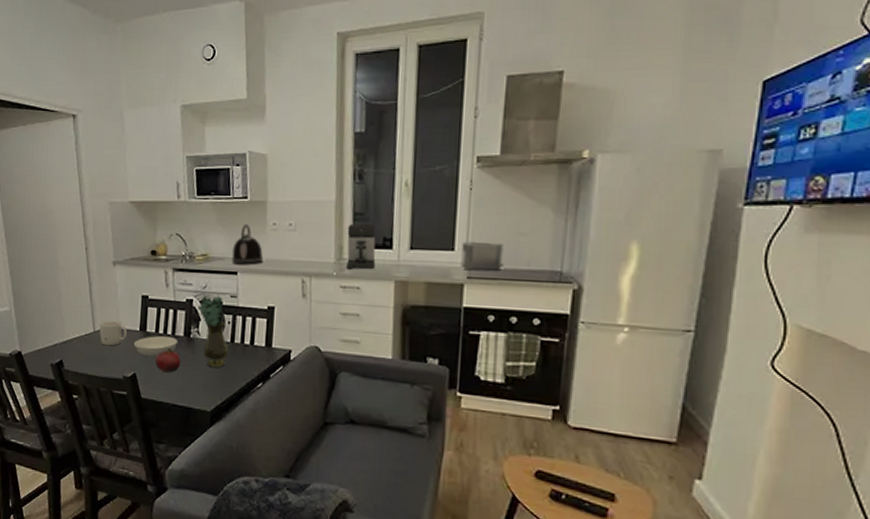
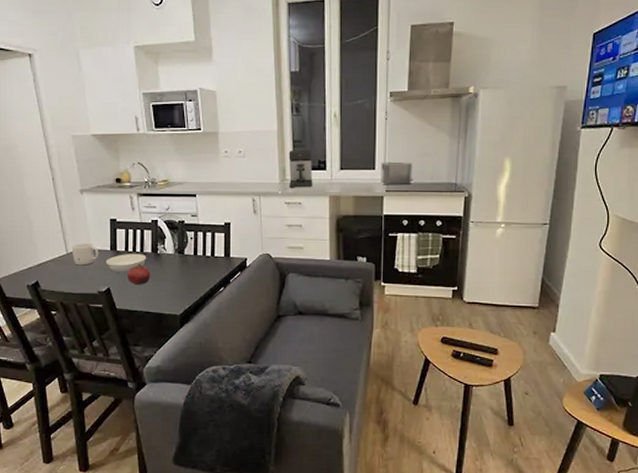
vase: present [197,293,228,367] -> none [162,214,192,277]
kettle: present [231,223,264,265] -> none [190,152,219,188]

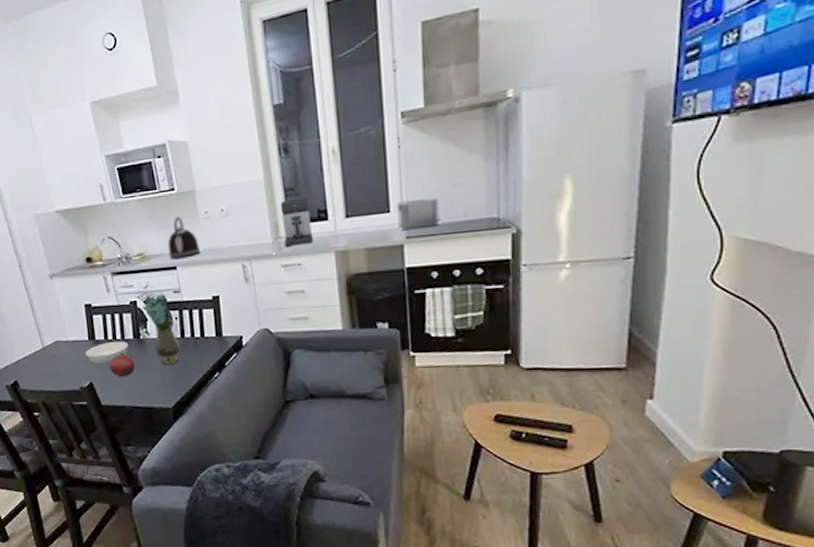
mug: present [71,242,99,266] -> none [47,333,78,360]
vase: none [162,214,192,277] -> present [142,291,181,364]
kettle: none [190,152,219,188] -> present [167,216,201,260]

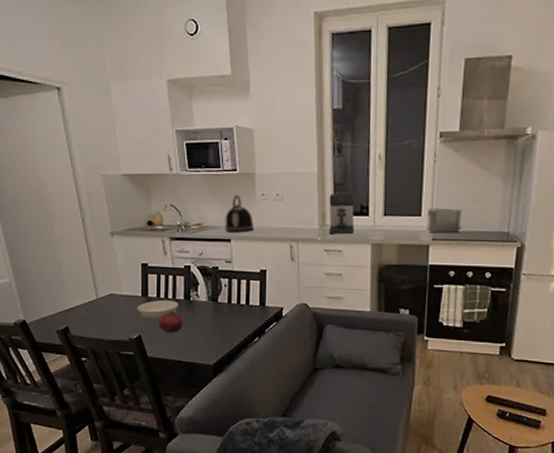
vase: present [142,291,181,364] -> none [195,259,226,326]

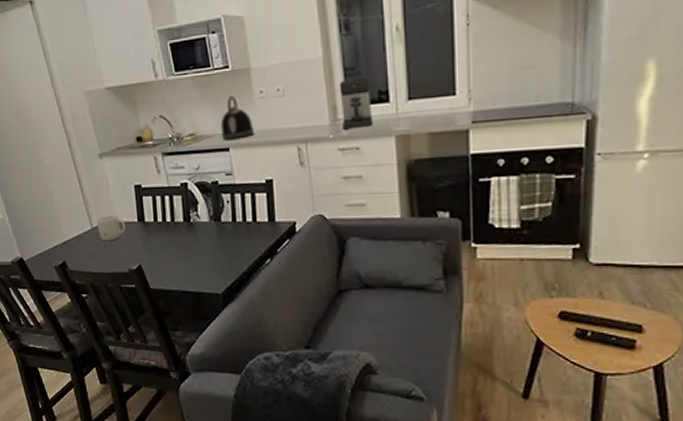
mug: none [102,287,130,312] -> present [96,214,127,241]
bowl: present [137,300,179,321] -> none [134,224,179,248]
fruit: present [158,311,183,334] -> none [158,236,185,262]
toaster: present [427,207,463,234] -> none [463,79,510,115]

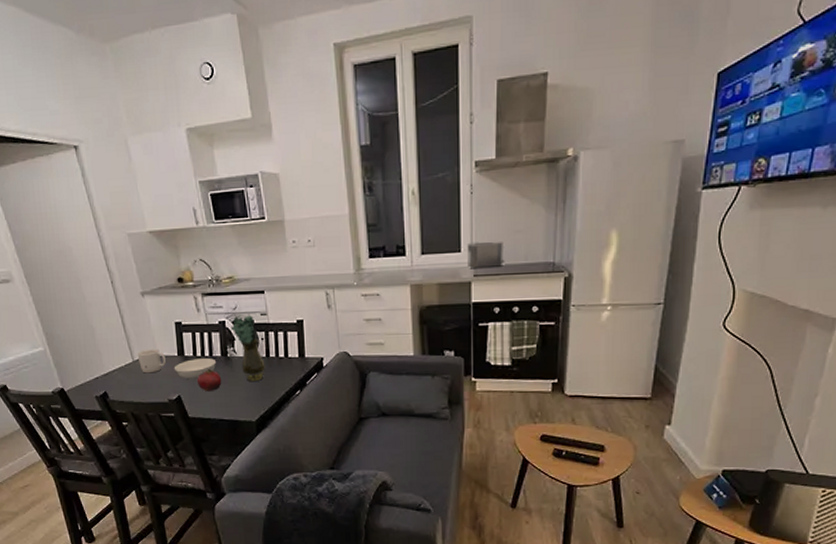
bowl: none [134,224,179,248] -> present [174,358,217,380]
fruit: none [158,236,185,262] -> present [196,369,222,392]
vase: none [193,173,232,249] -> present [230,313,265,381]
kettle: present [220,95,255,141] -> none [256,243,288,284]
coffee maker: present [339,77,373,130] -> none [363,233,392,278]
toaster: none [463,79,510,115] -> present [467,241,505,269]

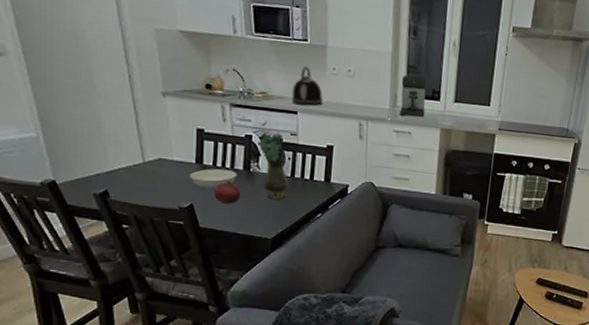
mug: present [137,348,167,374] -> none [149,151,182,178]
kettle: none [256,243,288,284] -> present [291,66,324,106]
coffee maker: none [363,233,392,278] -> present [400,75,427,118]
toaster: present [467,241,505,269] -> none [494,98,529,125]

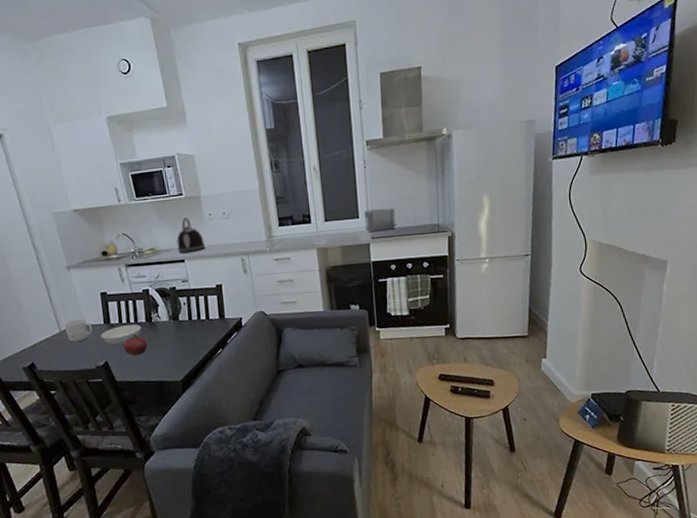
mug: none [149,151,182,178] -> present [64,318,93,343]
vase: present [256,129,289,199] -> none [153,281,188,344]
coffee maker: present [400,75,427,118] -> none [272,204,300,244]
toaster: none [494,98,529,125] -> present [364,207,397,233]

